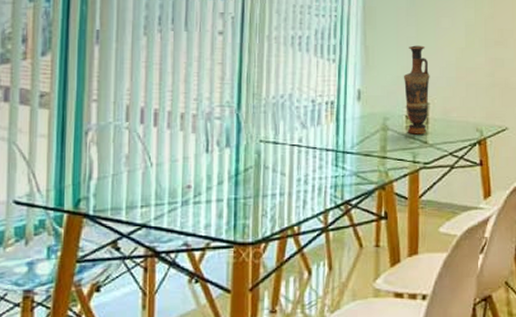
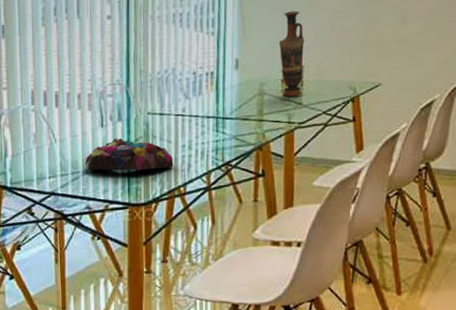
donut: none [183,166,287,204] -> present [84,137,174,171]

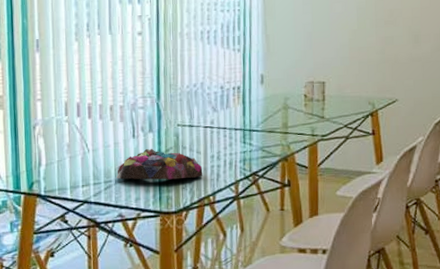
vase: present [278,11,305,97] -> none [301,30,325,111]

